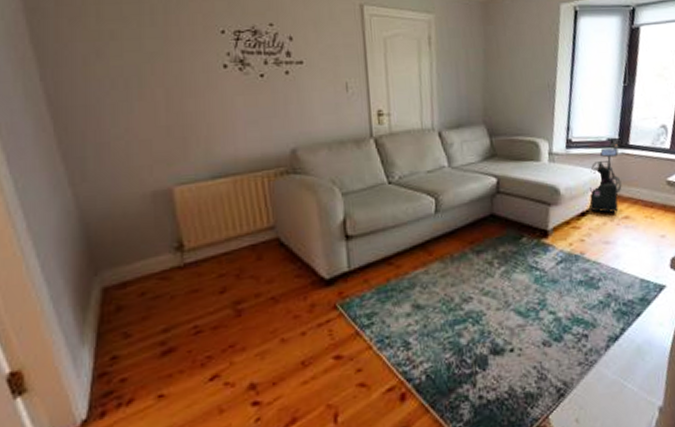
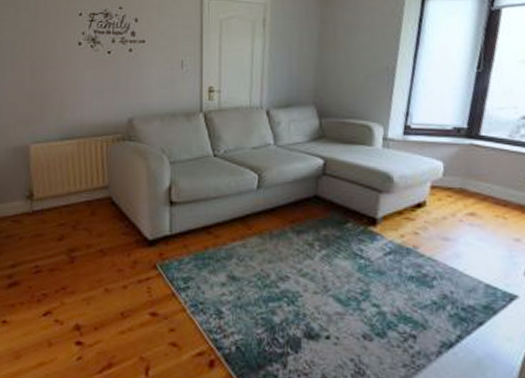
vacuum cleaner: present [589,144,622,213] -> none [427,134,468,207]

